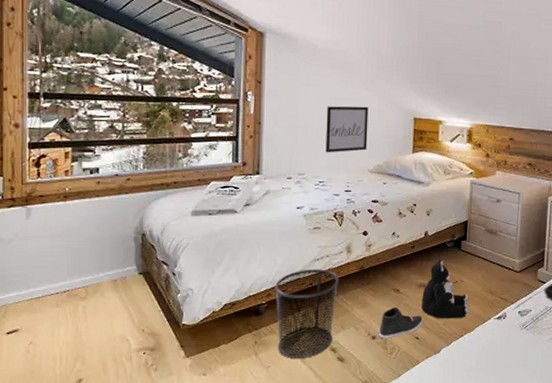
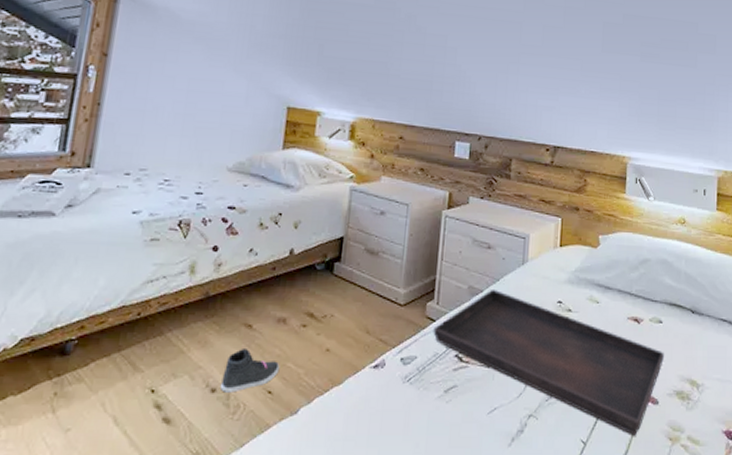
waste bin: present [275,269,339,358] -> none [83,293,177,418]
wall art: present [325,106,369,153] -> none [176,87,234,145]
plush toy: present [422,259,469,319] -> none [278,286,340,367]

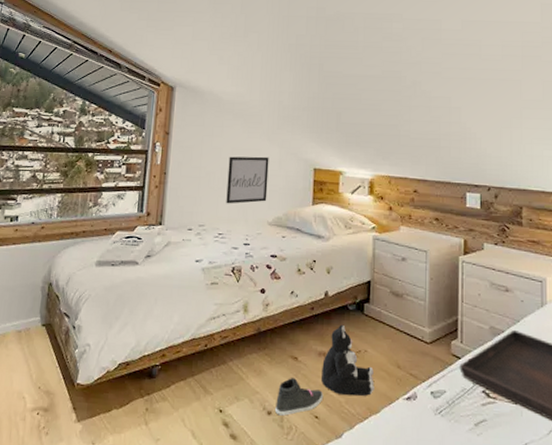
wall art: none [176,87,234,145] -> present [226,156,269,204]
plush toy: none [278,286,340,367] -> present [322,324,375,396]

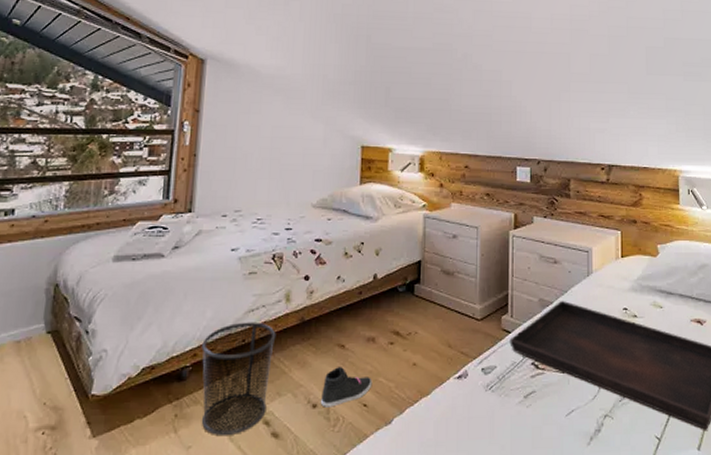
waste bin: none [168,328,235,433] -> present [201,322,276,435]
wall art: present [226,156,269,204] -> none [265,134,313,187]
plush toy: present [322,324,375,396] -> none [370,307,425,381]

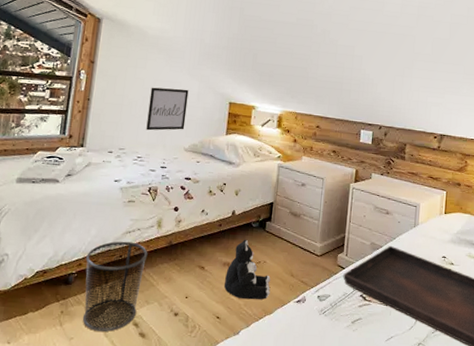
wall art: none [265,134,313,187] -> present [146,87,189,131]
sneaker: present [320,367,373,407] -> none [181,284,226,317]
plush toy: none [370,307,425,381] -> present [224,239,271,300]

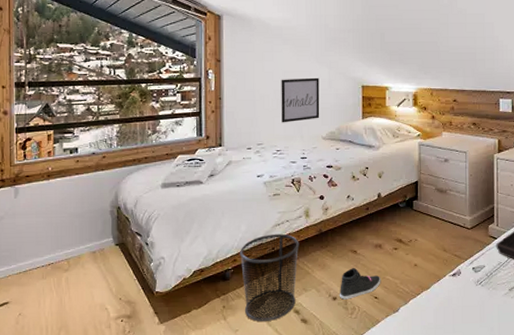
sneaker: none [181,284,226,317] -> present [339,268,381,300]
plush toy: present [224,239,271,300] -> none [379,220,425,278]

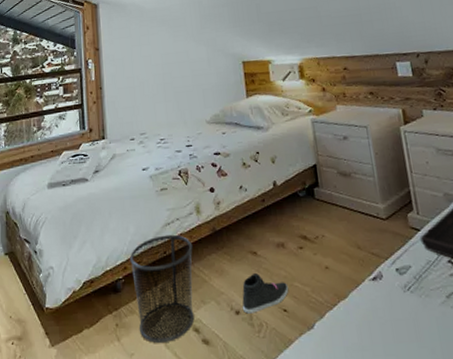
wall art: present [281,77,320,123] -> none [159,57,202,109]

